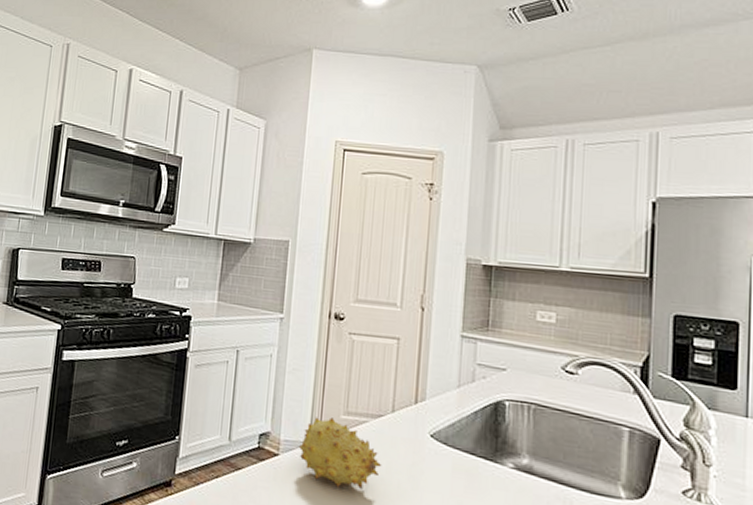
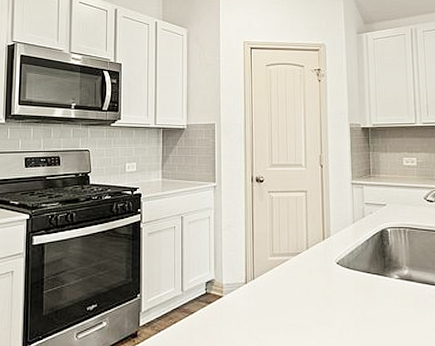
fruit: present [298,417,382,491] -> none [237,260,303,316]

